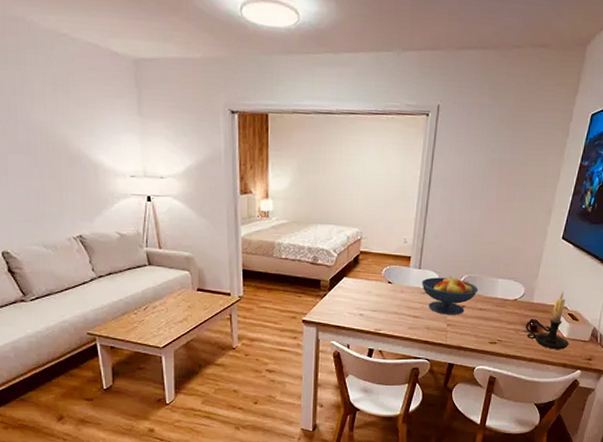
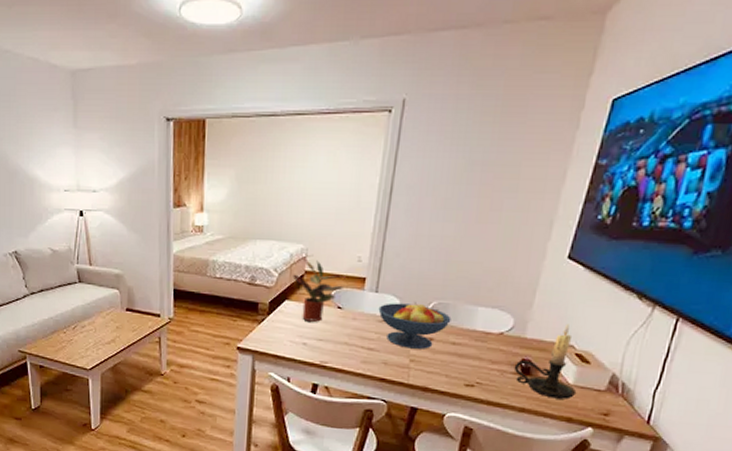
potted plant: none [350,240,394,295] -> present [293,258,346,322]

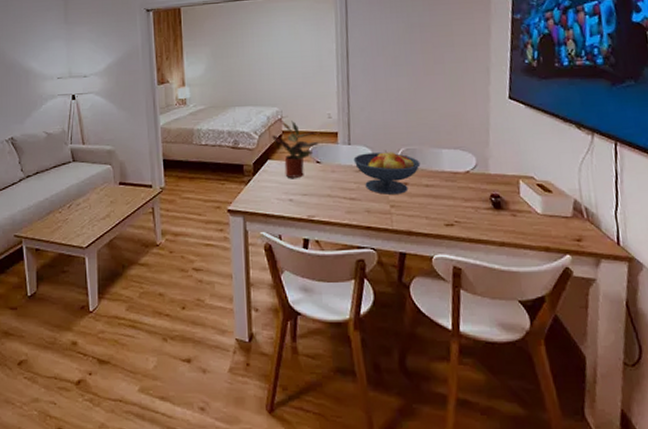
candle holder: present [514,323,577,399] -> none [485,157,547,230]

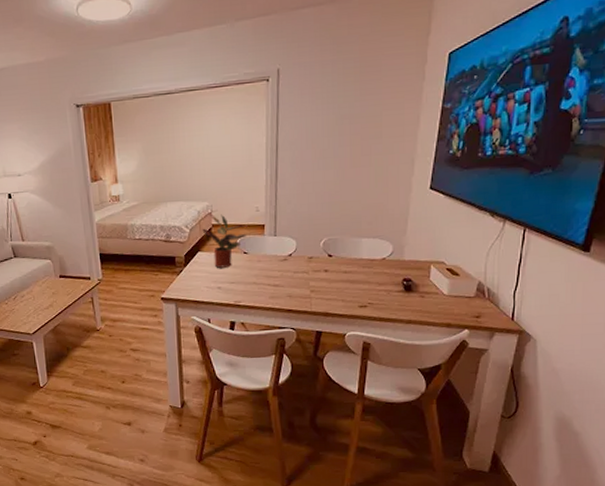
fruit bowl: present [353,149,421,195] -> none [278,240,341,281]

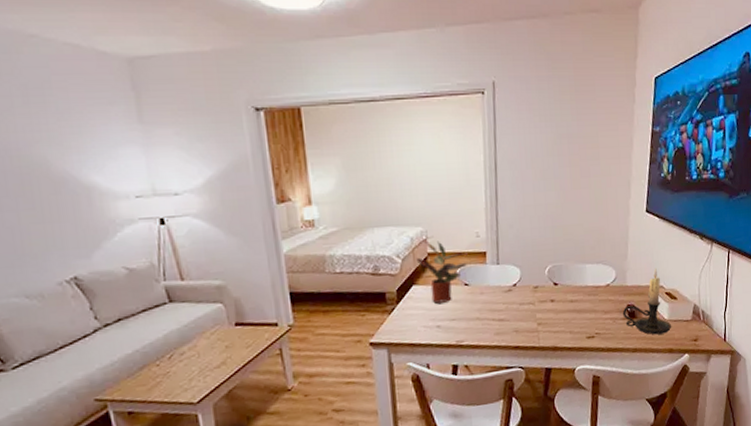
candle holder: none [398,244,452,309] -> present [622,268,672,335]

